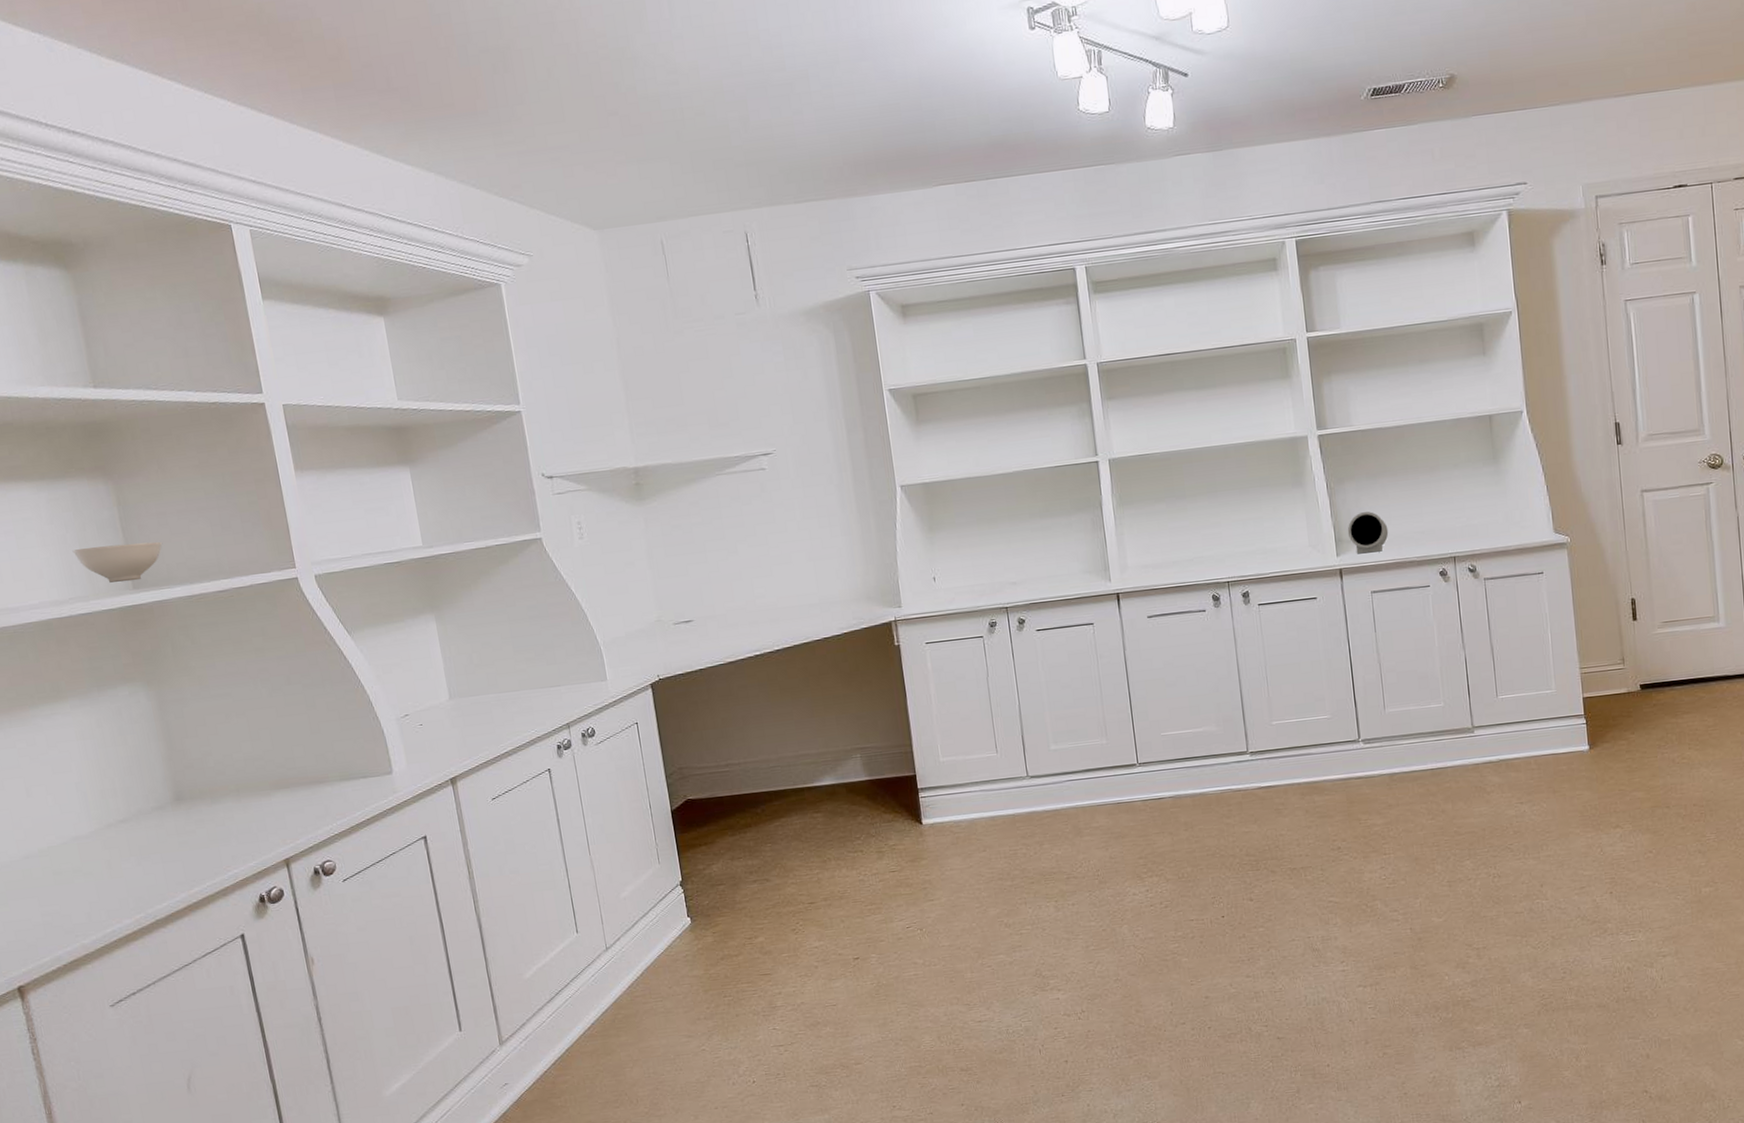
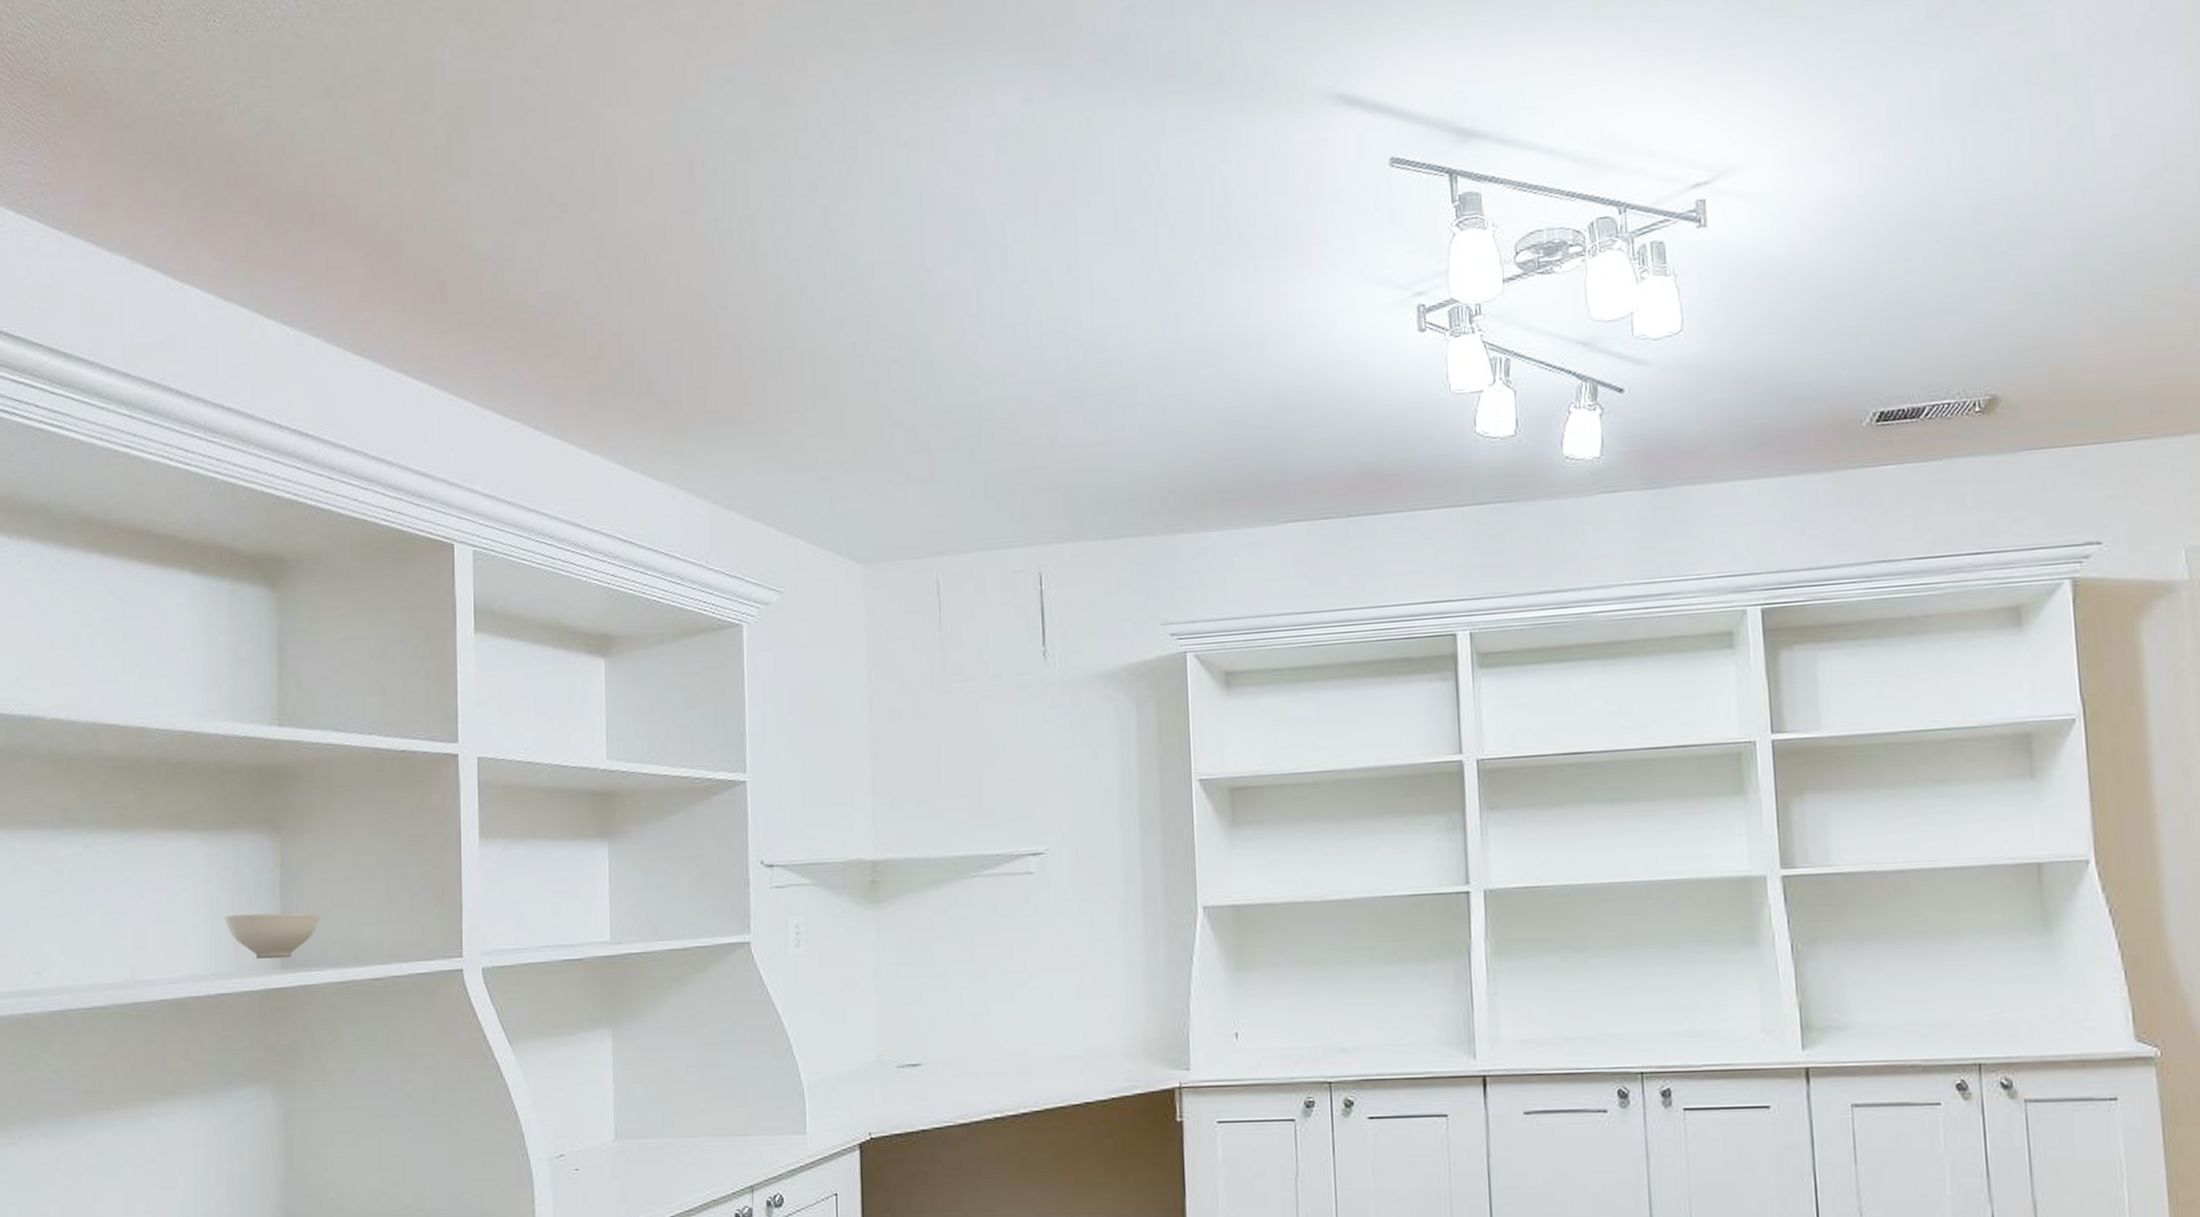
clock: present [1347,511,1389,554] -> none [1819,989,1881,1049]

